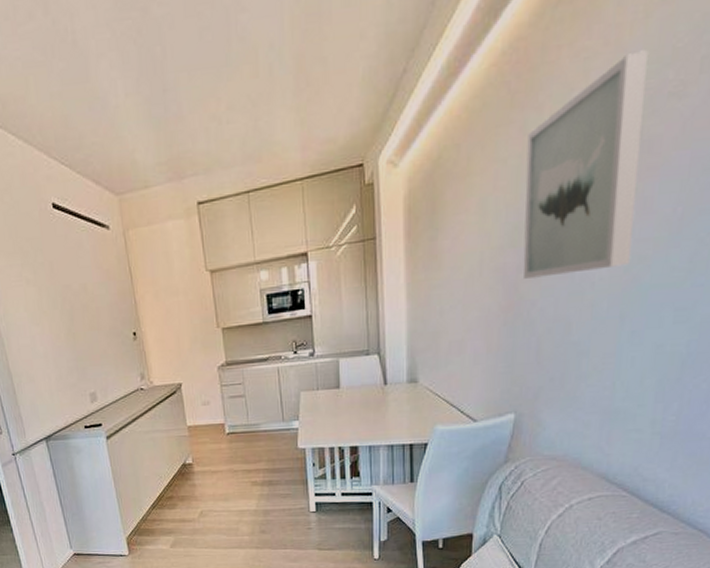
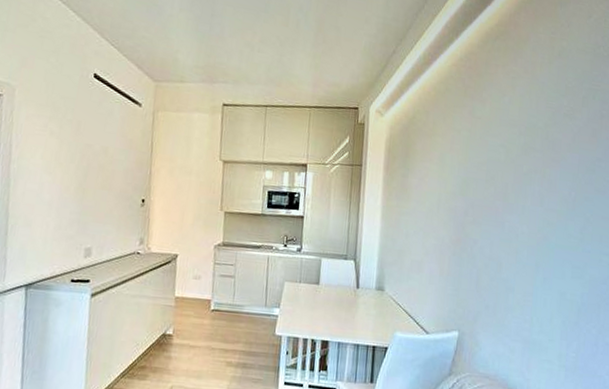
wall art: present [523,50,648,279] -> none [468,82,551,227]

